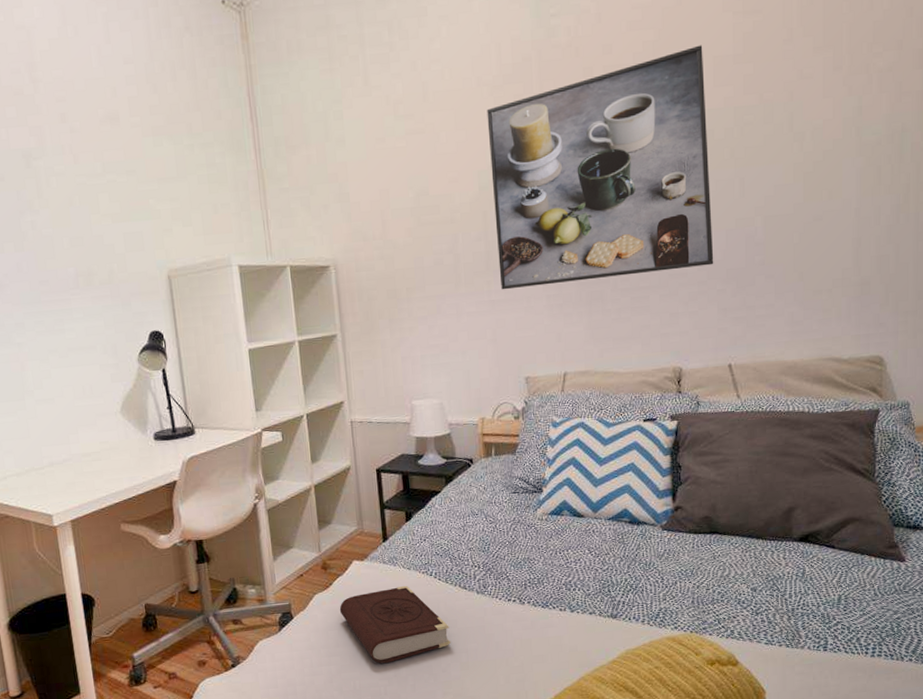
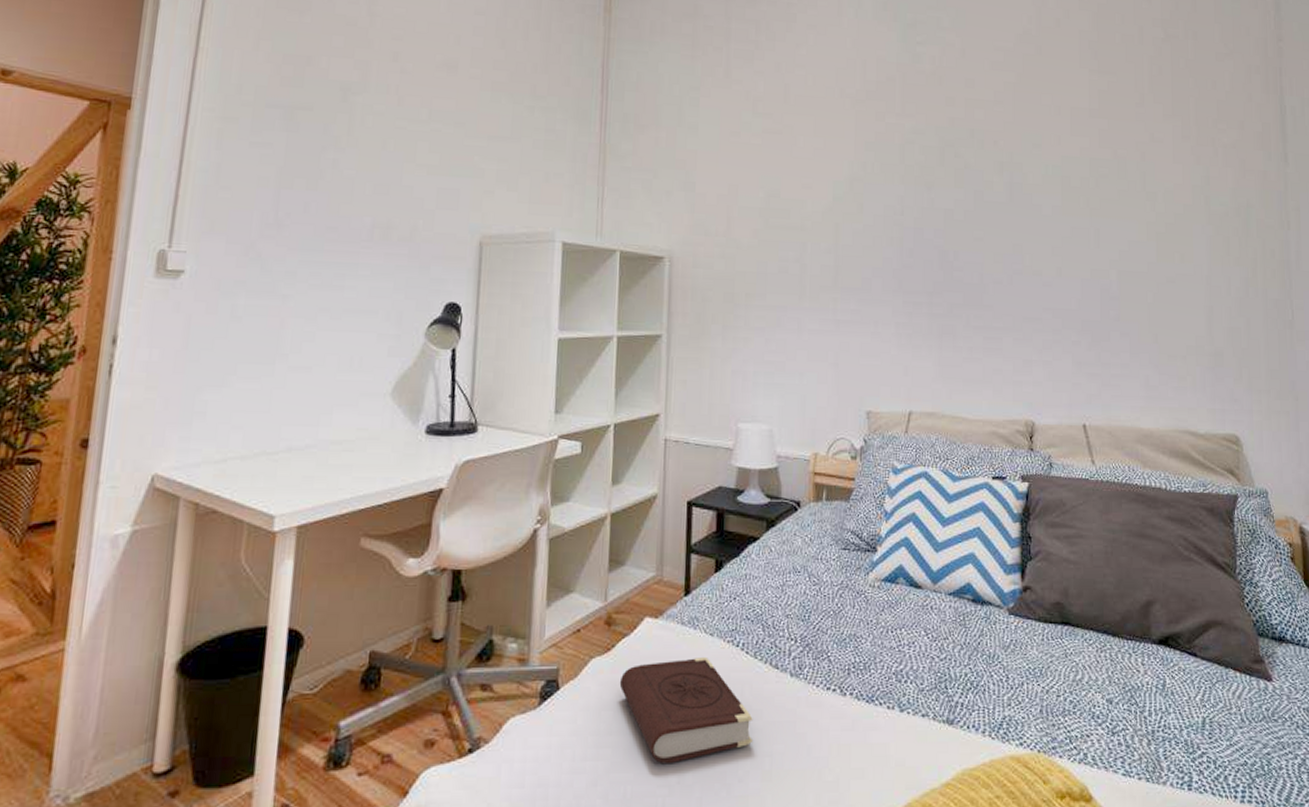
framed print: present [487,45,714,290] -> none [847,94,1069,314]

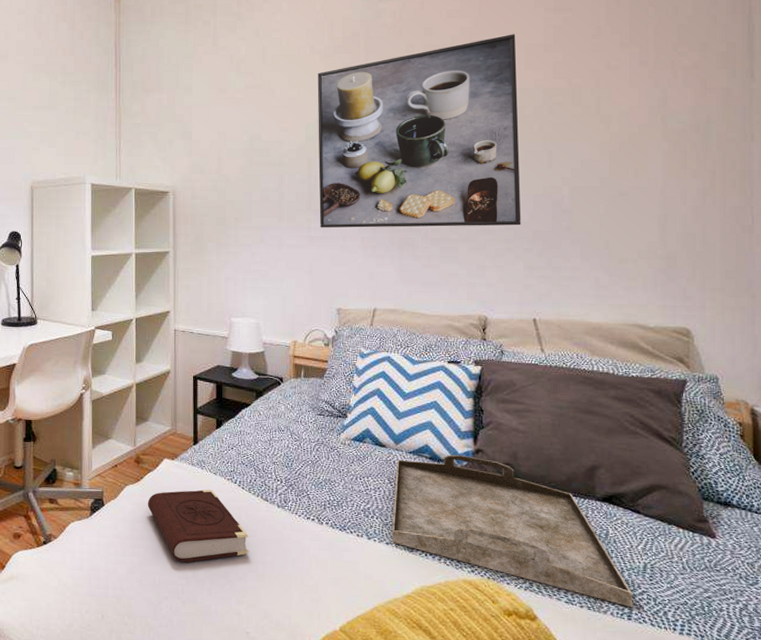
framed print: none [847,94,1069,314] -> present [317,34,521,228]
serving tray: none [928,594,1193,775] -> present [391,454,633,608]

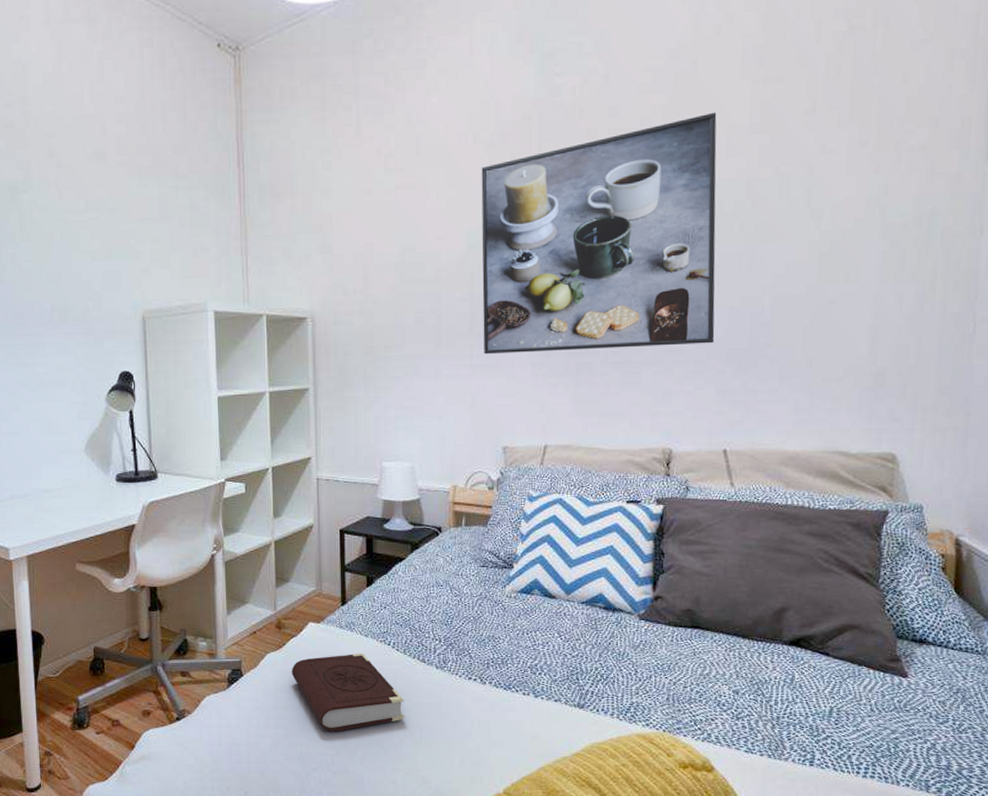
serving tray: present [391,454,633,608] -> none [560,602,817,754]

